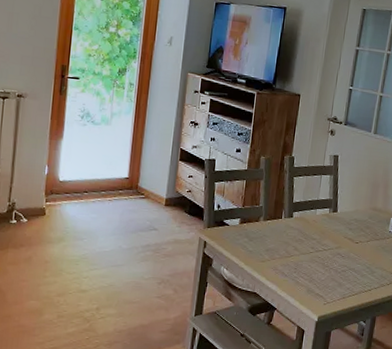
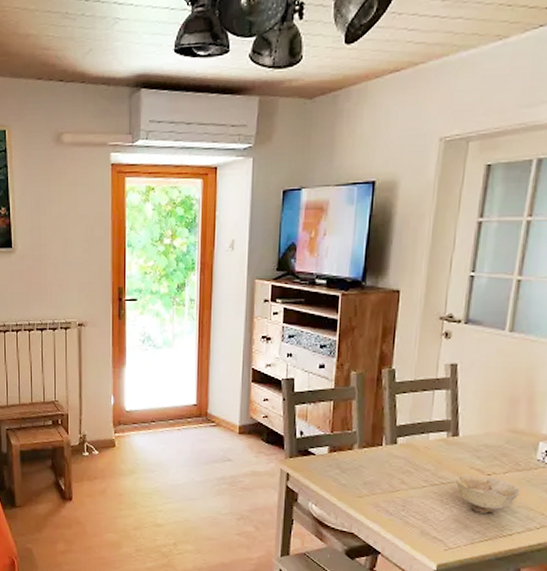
bowl: none [333,242,378,274] -> present [455,474,521,513]

